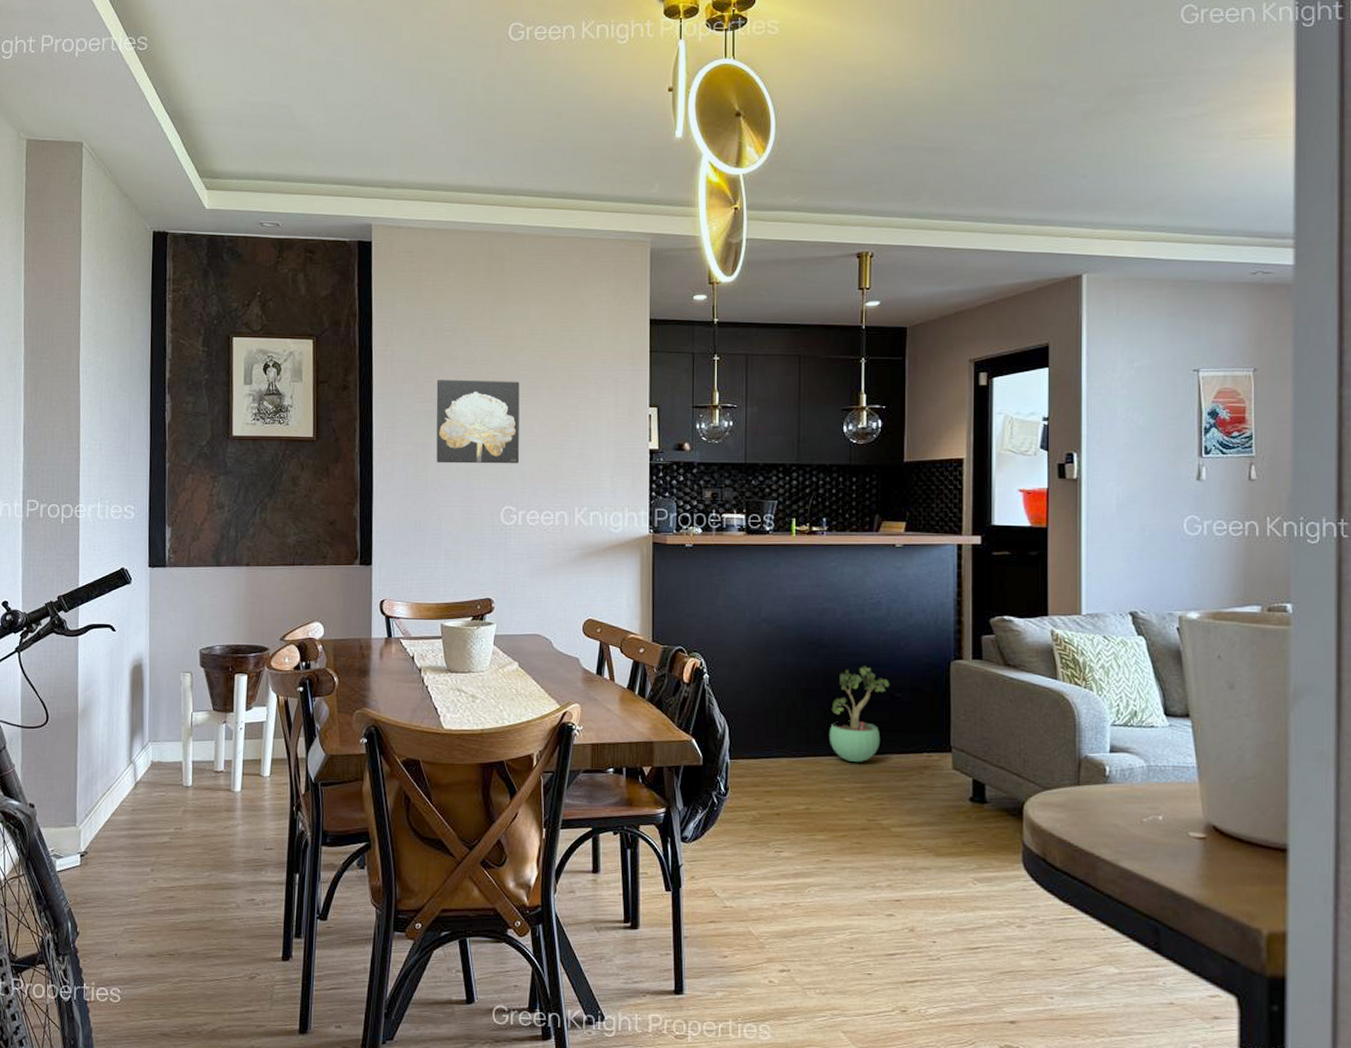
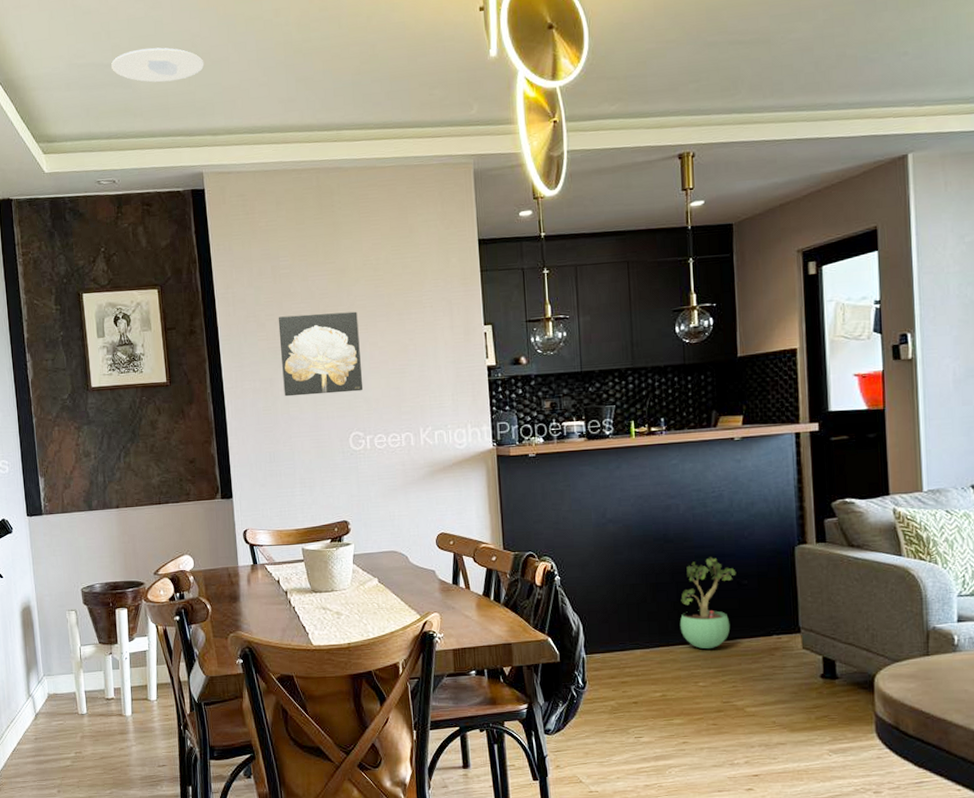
recessed light: none [287,93,384,129] -> present [111,47,204,83]

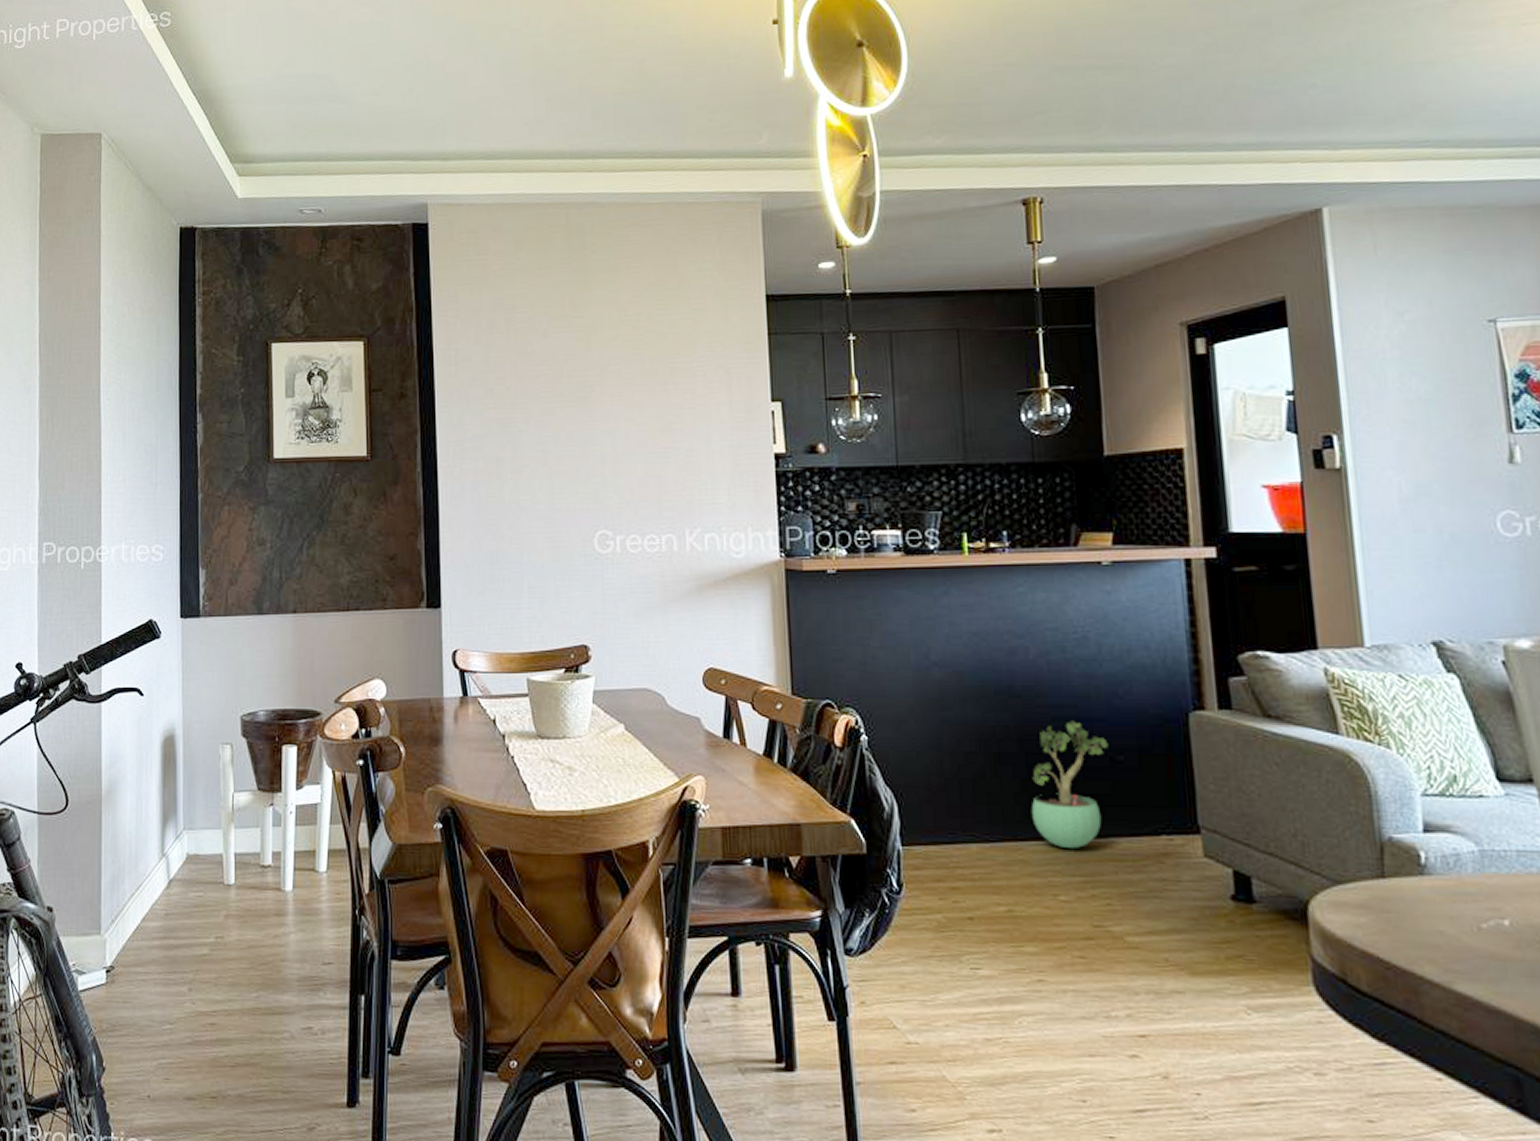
recessed light: present [111,47,204,83] -> none [326,57,437,97]
wall art: present [278,311,364,397] -> none [510,378,615,481]

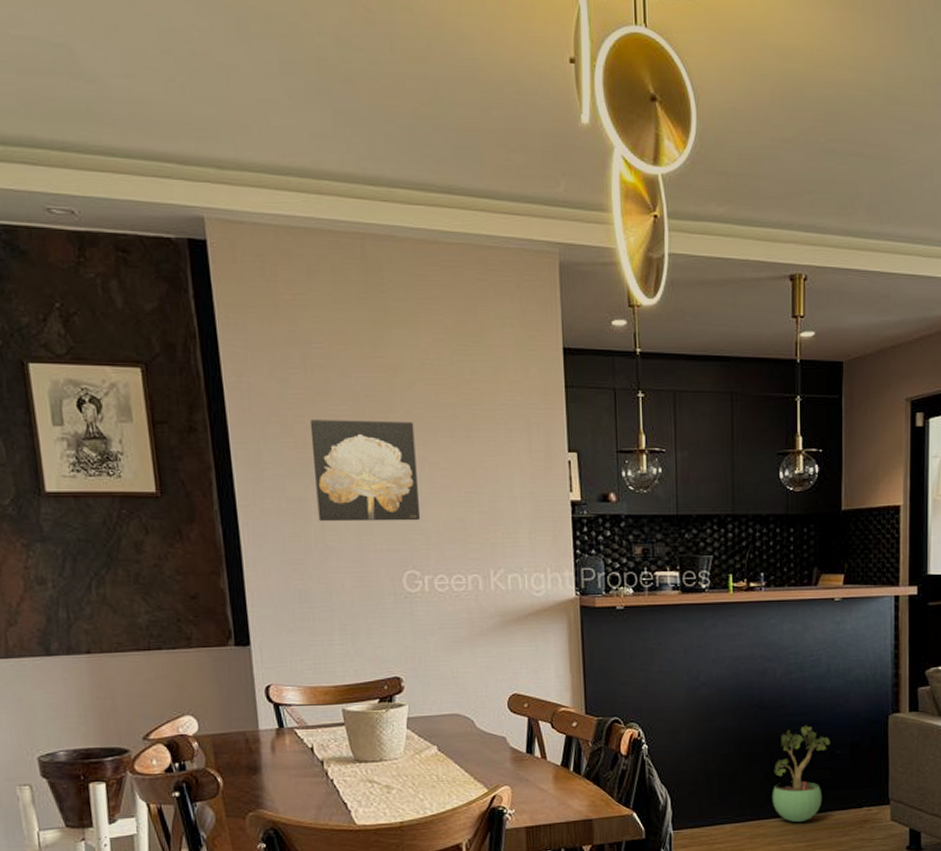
wall art: none [510,378,615,481] -> present [310,419,421,522]

